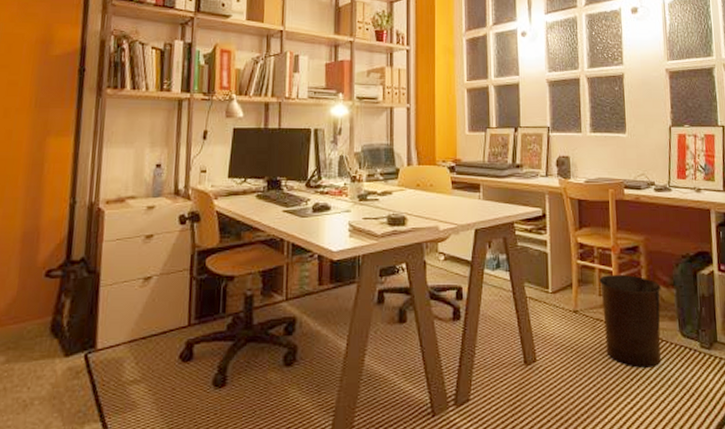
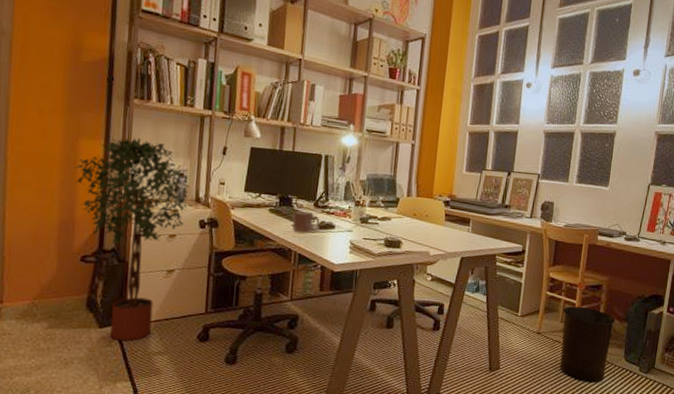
potted tree: none [41,130,172,371] -> present [75,137,194,342]
mug: none [282,193,314,221] -> present [292,210,320,235]

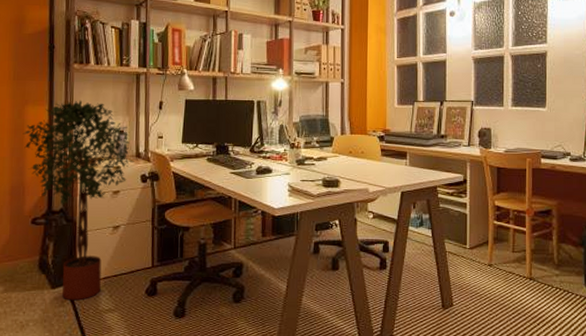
mug: present [292,210,320,235] -> none [230,157,258,181]
waste bin: present [559,306,616,383] -> none [513,234,571,315]

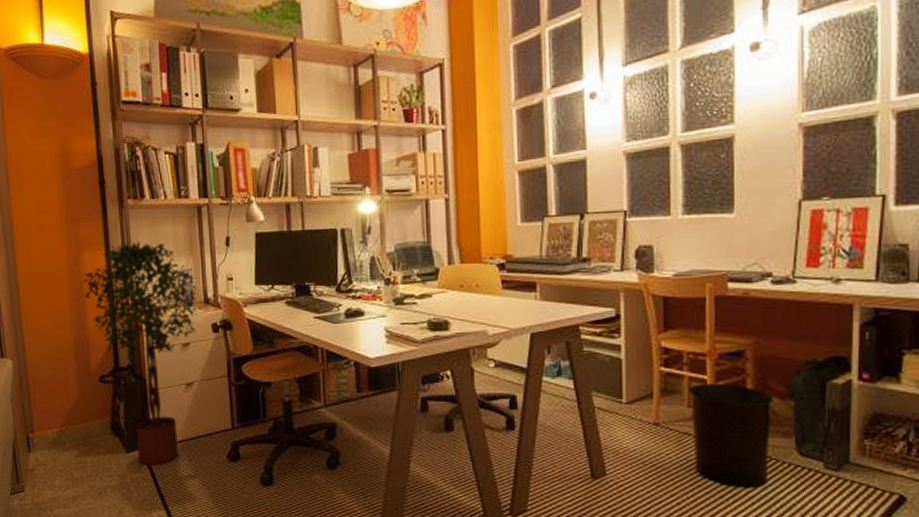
waste bin: none [513,234,571,315] -> present [688,383,774,488]

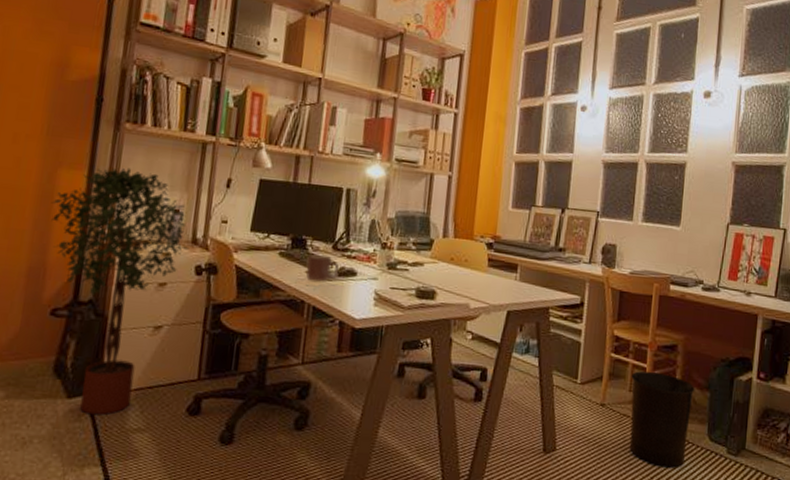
mug: none [313,298,346,327] -> present [306,254,340,284]

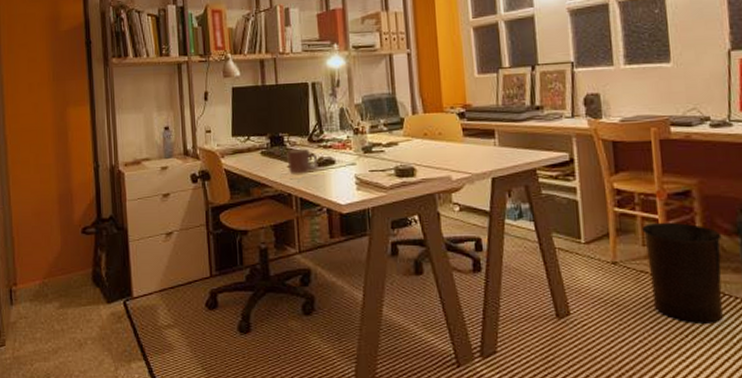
potted tree: present [51,167,189,415] -> none [66,97,183,316]

